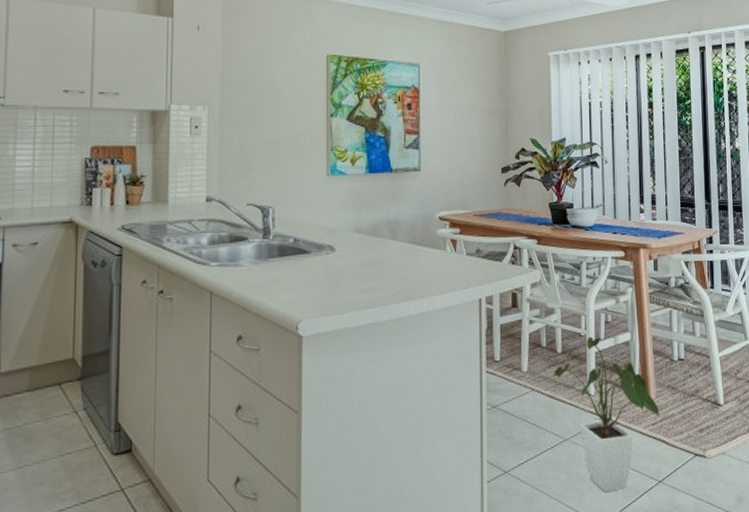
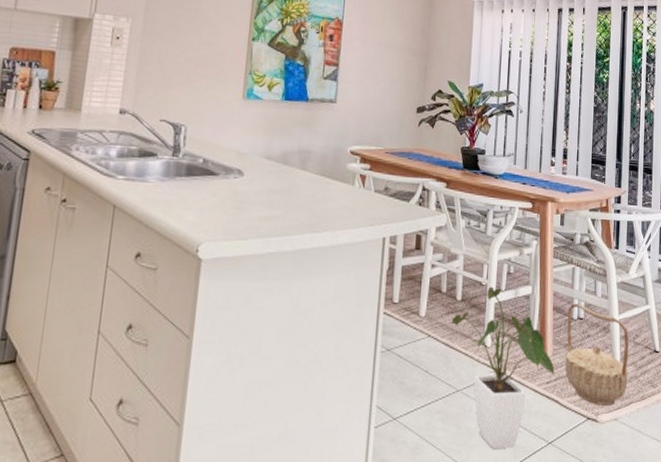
basket: none [668,345,732,442] -> present [564,303,629,406]

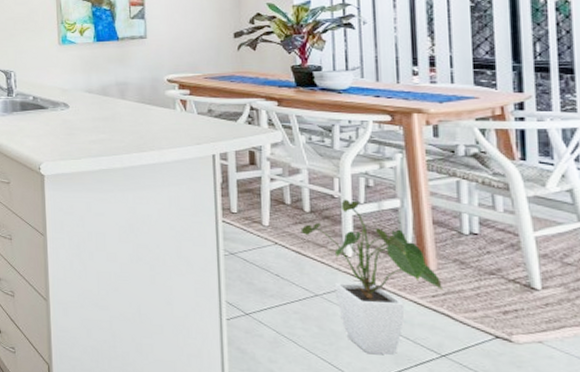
basket: present [564,303,629,406] -> none [455,217,556,327]

